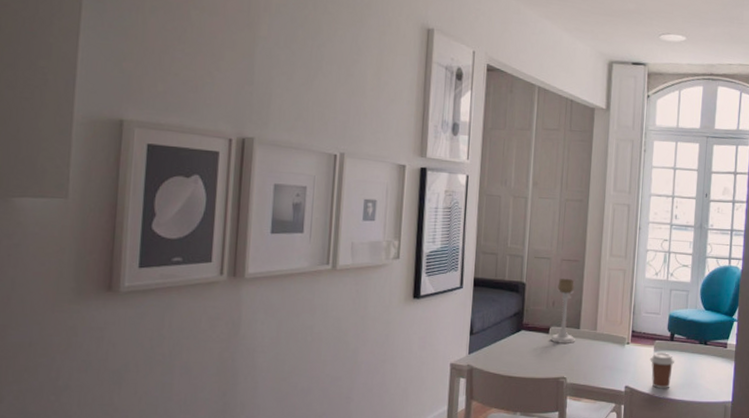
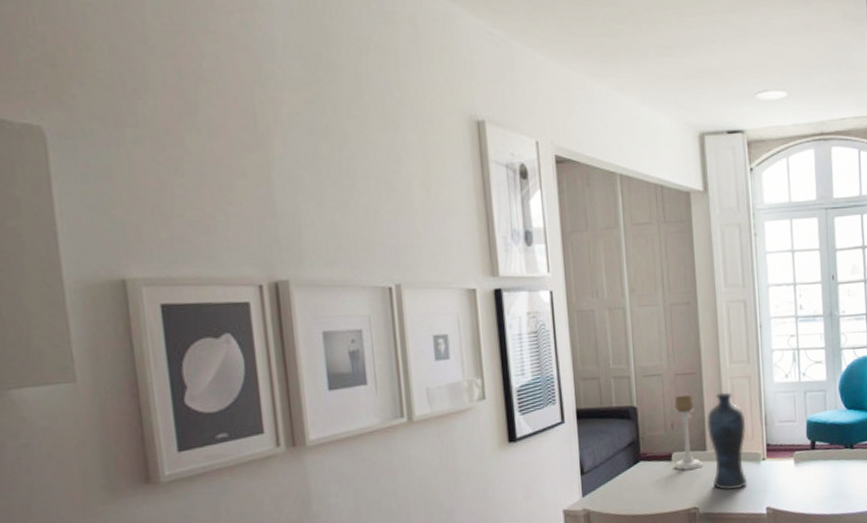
vase: none [582,280,617,367] -> present [706,392,747,491]
coffee cup: present [650,353,674,389] -> none [791,463,819,505]

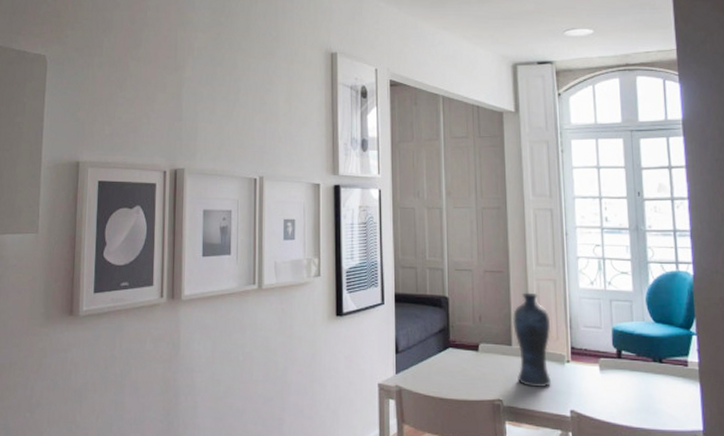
candle holder: present [674,395,703,470] -> none [480,292,508,362]

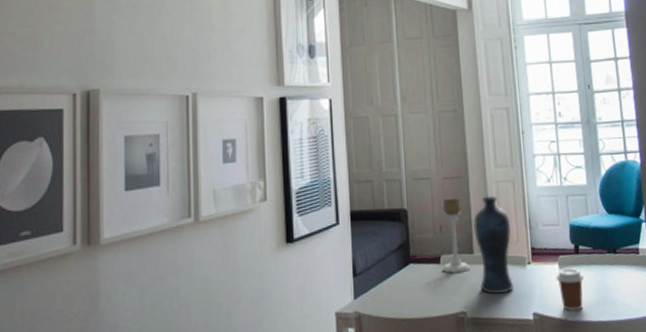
candle holder: none [480,292,508,362] -> present [442,198,470,273]
coffee cup: none [596,372,625,415] -> present [556,268,584,312]

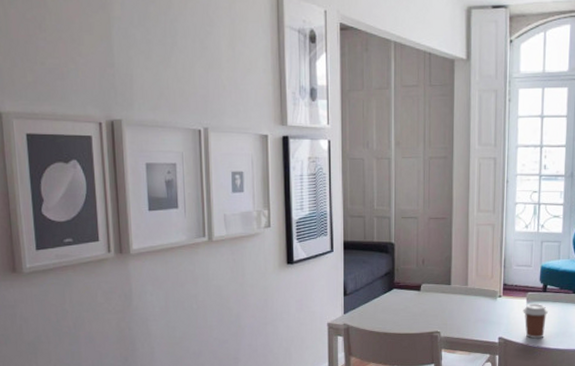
candle holder: present [442,198,470,273] -> none [422,237,447,300]
vase: present [473,195,513,295] -> none [452,236,487,320]

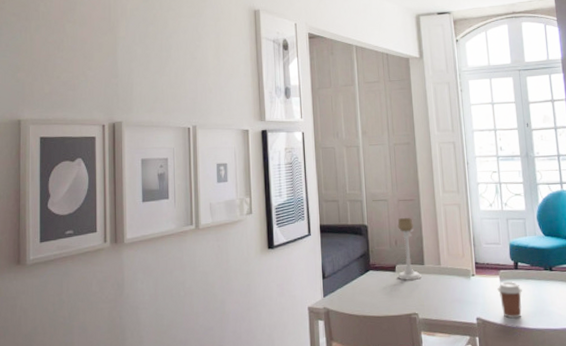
candle holder: none [422,237,447,300] -> present [397,218,421,280]

